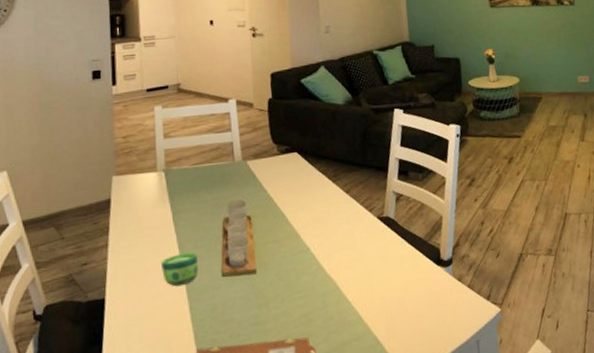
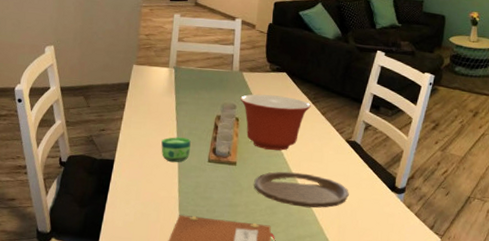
mixing bowl: none [249,180,332,247] -> present [240,94,311,151]
plate: none [280,265,392,308] -> present [254,171,349,208]

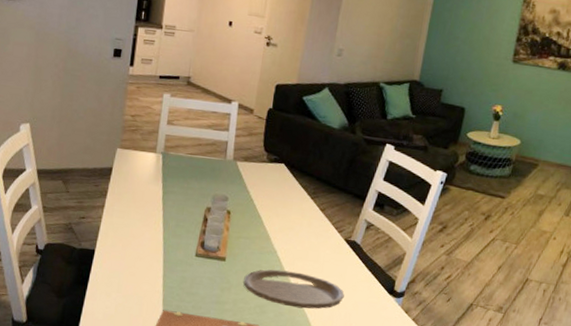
cup: present [161,136,191,163] -> none [145,227,178,256]
mixing bowl: present [240,94,311,151] -> none [233,185,310,248]

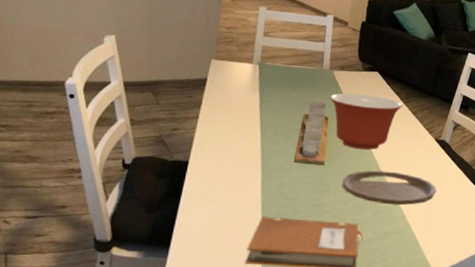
mixing bowl: none [233,185,310,248] -> present [330,93,402,150]

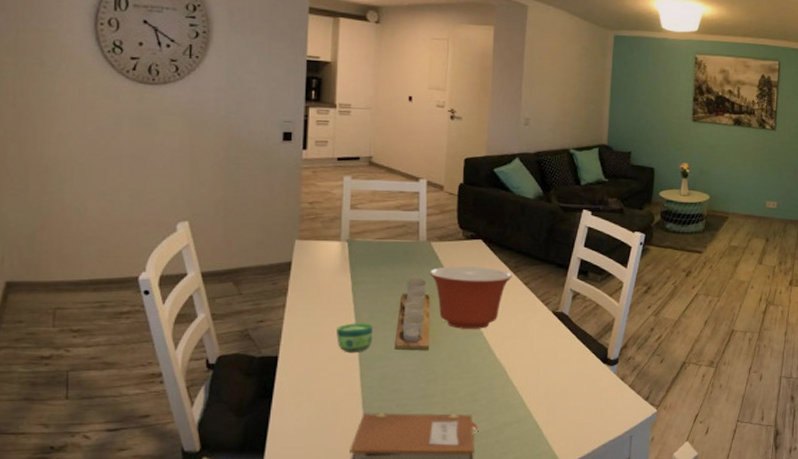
cup: none [242,136,276,164] -> present [336,322,373,354]
plate: present [342,170,436,206] -> none [450,352,558,391]

